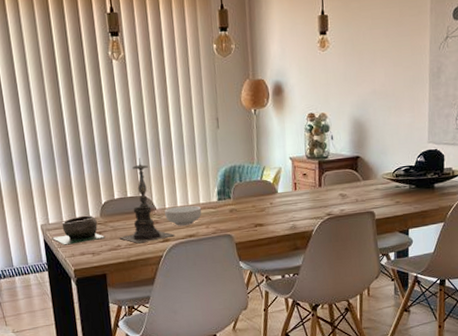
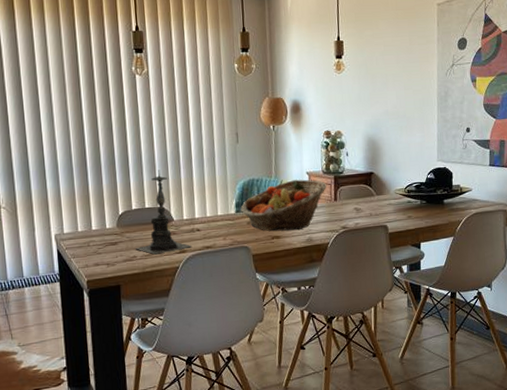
bowl: present [52,215,106,245] -> none [65,225,121,256]
cereal bowl: present [164,205,202,226] -> none [182,217,220,237]
fruit basket: none [222,165,311,219] -> present [240,179,327,232]

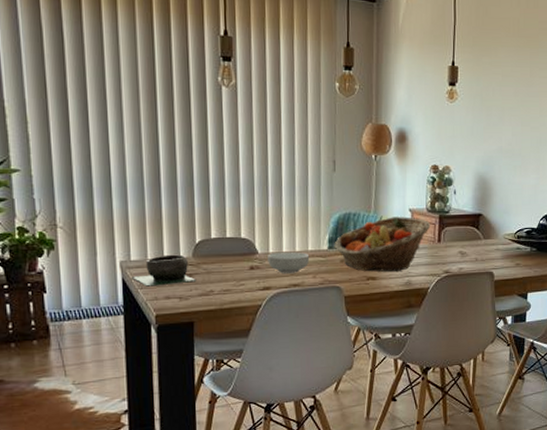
bowl: none [65,225,121,256] -> present [132,254,197,287]
candle holder: present [136,170,193,255] -> none [213,195,278,290]
cereal bowl: none [182,217,220,237] -> present [268,251,310,273]

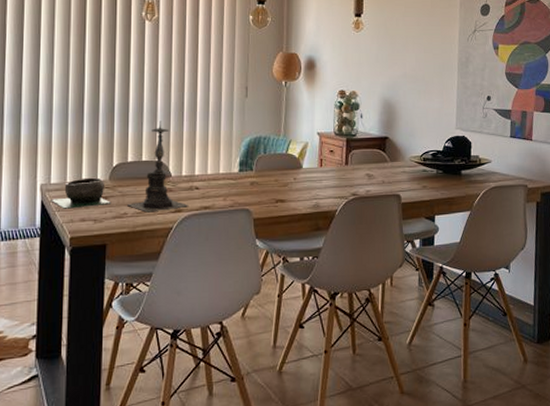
candle holder: none [213,195,278,290] -> present [127,121,189,213]
cereal bowl: present [268,251,310,273] -> none [180,174,221,196]
fruit basket: present [334,217,431,273] -> none [244,140,338,195]

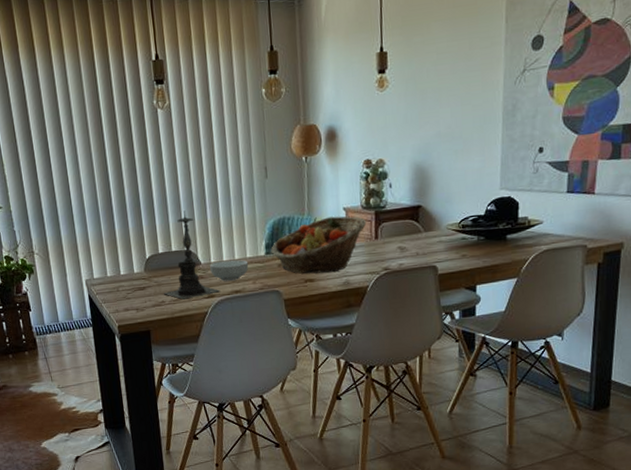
bowl: present [51,177,112,209] -> none [96,270,150,301]
cereal bowl: none [180,174,221,196] -> present [210,259,249,281]
fruit basket: none [244,140,338,195] -> present [271,216,367,274]

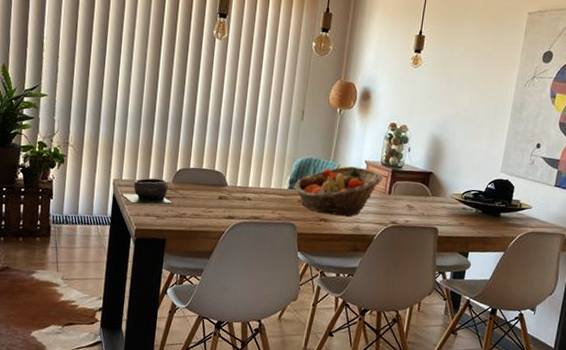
bowl: none [96,270,150,301] -> present [121,178,173,205]
candle holder: present [164,210,221,300] -> none [187,134,241,216]
cereal bowl: present [210,259,249,281] -> none [235,186,272,207]

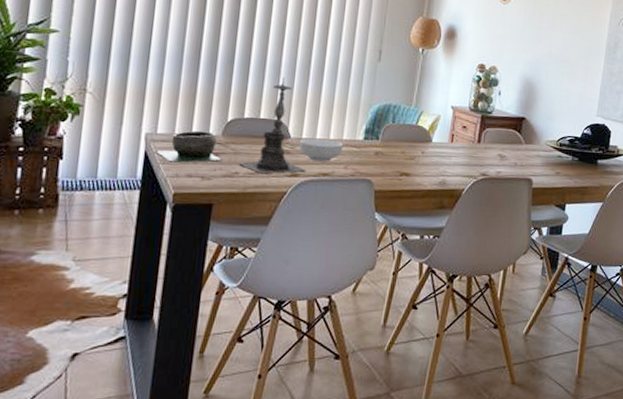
candle holder: none [187,134,241,216] -> present [240,77,307,174]
cereal bowl: none [235,186,272,207] -> present [299,138,344,162]
fruit basket: present [294,166,384,217] -> none [370,112,472,170]

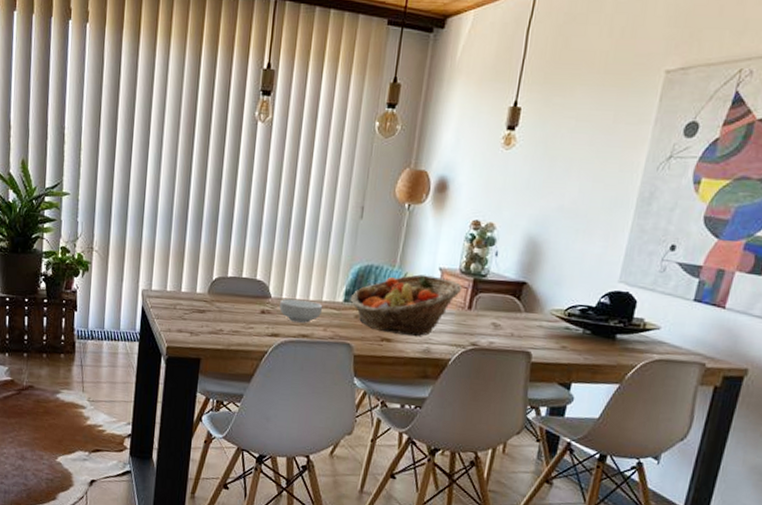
bowl: present [155,130,223,163] -> none [151,288,209,319]
candle holder: present [240,77,307,174] -> none [224,236,287,333]
fruit basket: none [370,112,472,170] -> present [350,274,463,337]

